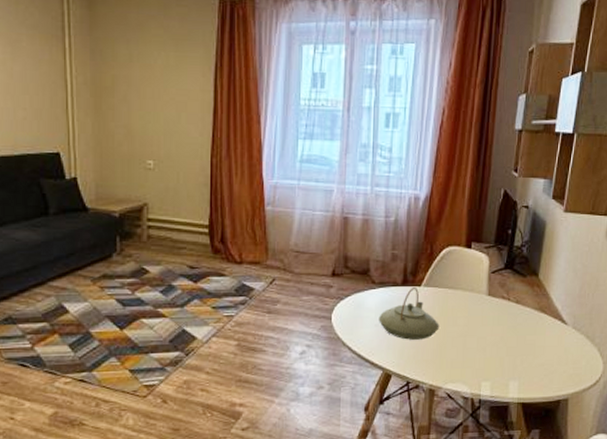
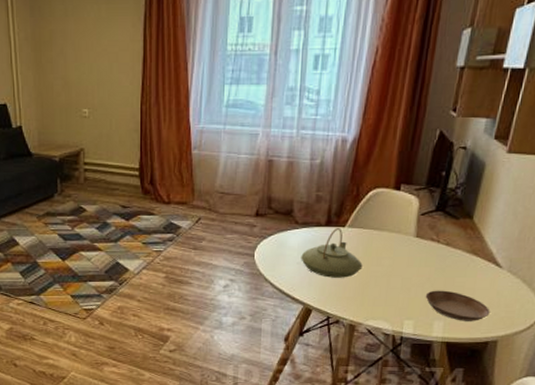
saucer: none [500,349,560,380] -> present [425,290,490,321]

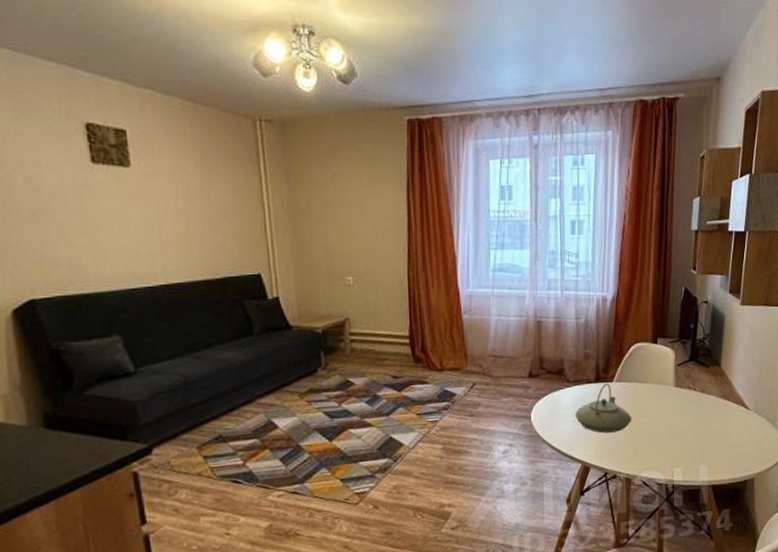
saucer: present [425,290,490,321] -> none [689,435,745,463]

